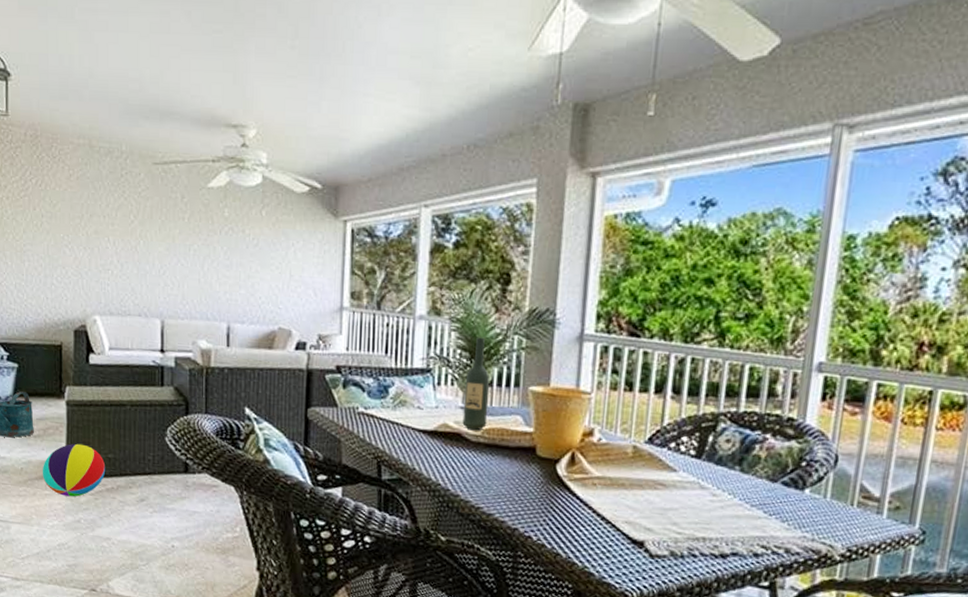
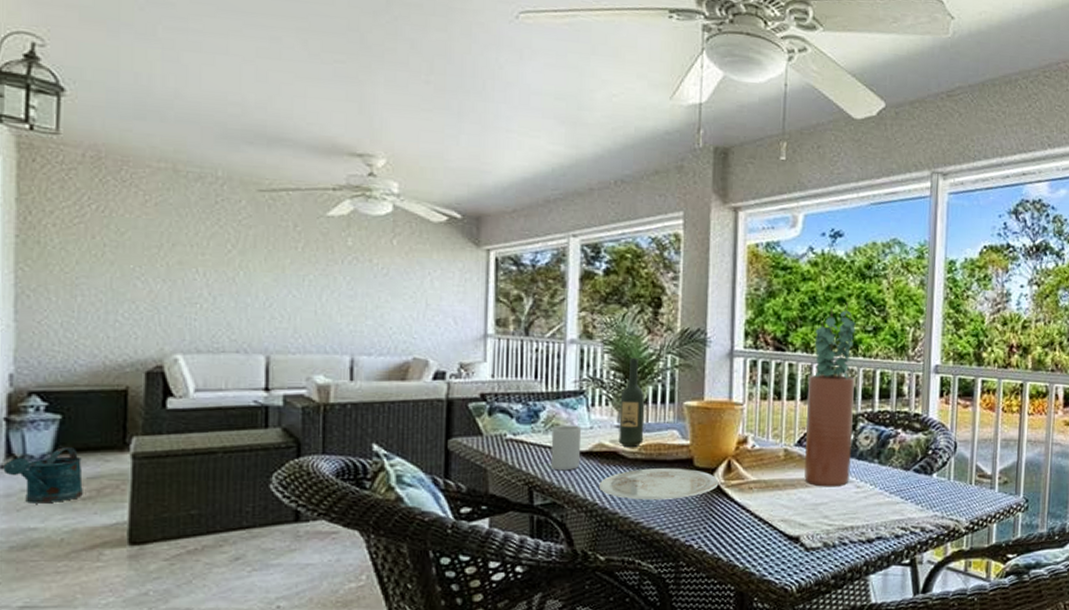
beach ball: present [42,443,106,497] -> none [92,502,187,566]
cup: none [398,402,428,449] -> present [550,425,582,471]
plate: none [442,453,562,488] -> present [598,467,719,501]
vase: none [653,283,725,492] -> present [804,302,856,487]

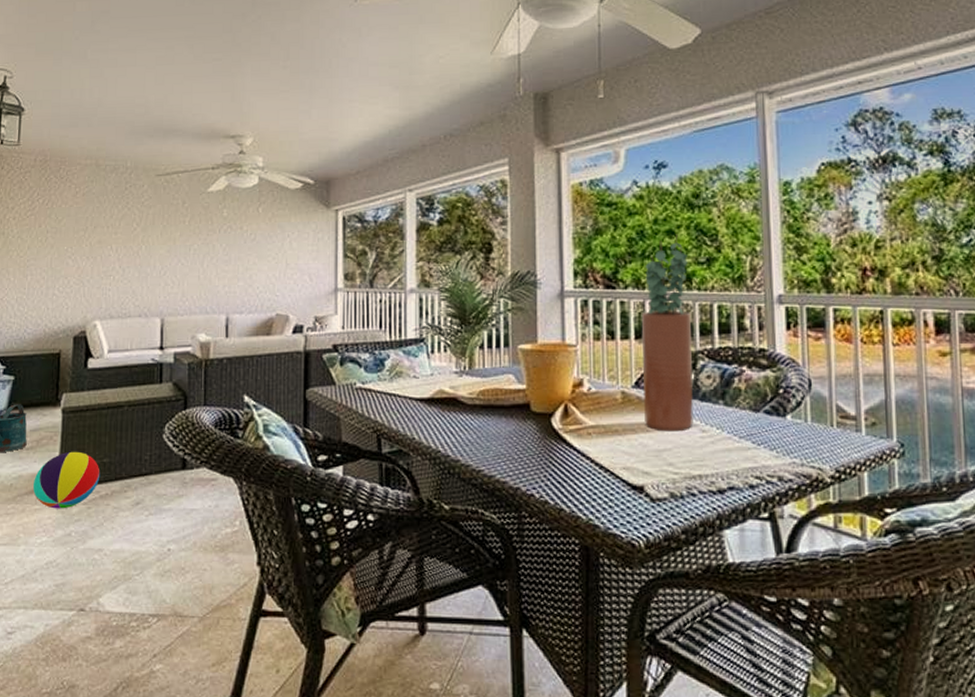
beach ball: none [92,502,187,566] -> present [32,451,100,509]
cup: present [550,425,582,471] -> none [396,372,423,418]
plate: present [598,467,719,501] -> none [440,413,557,447]
wine bottle: present [618,357,645,447] -> none [457,303,481,392]

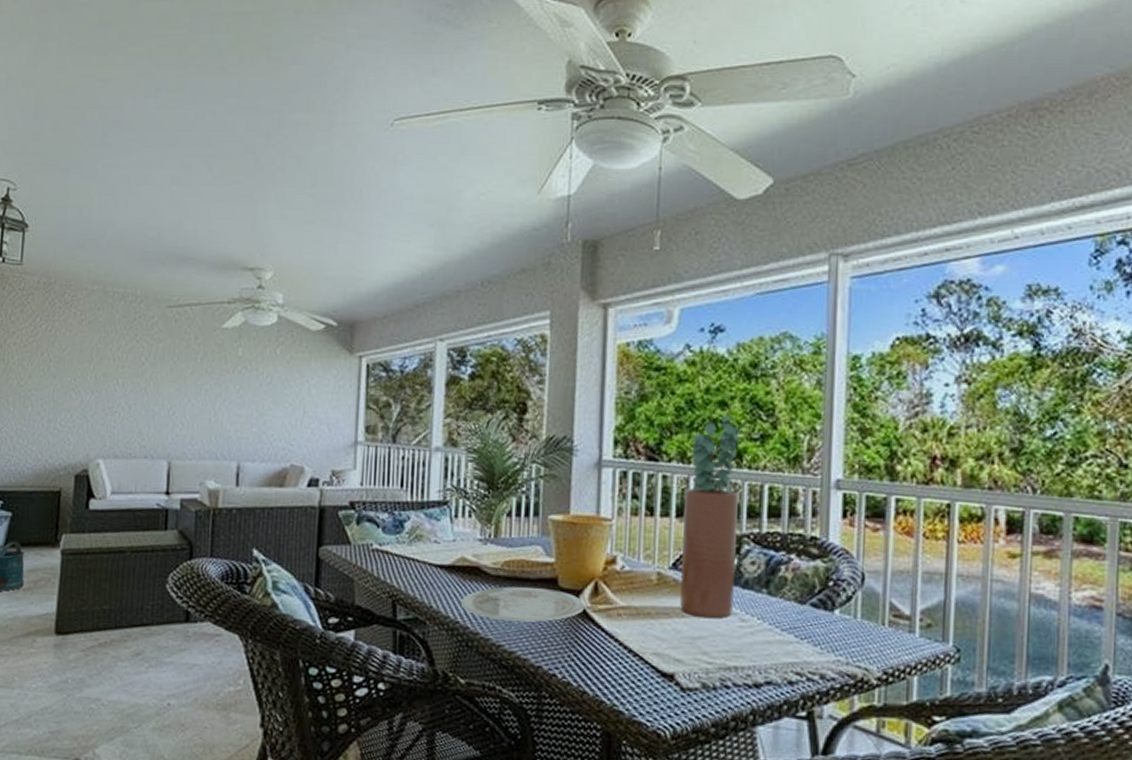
beach ball: present [32,451,100,509] -> none [29,595,100,655]
plate: none [440,413,557,447] -> present [460,586,585,622]

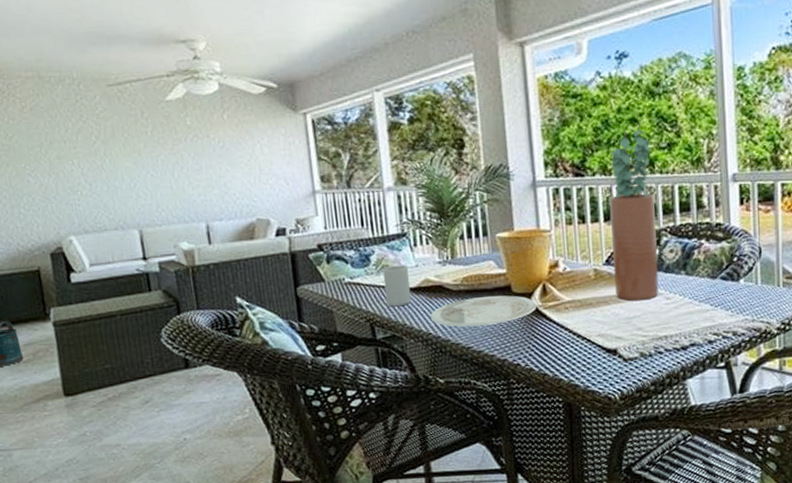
cup: none [414,536,445,585] -> present [382,265,412,307]

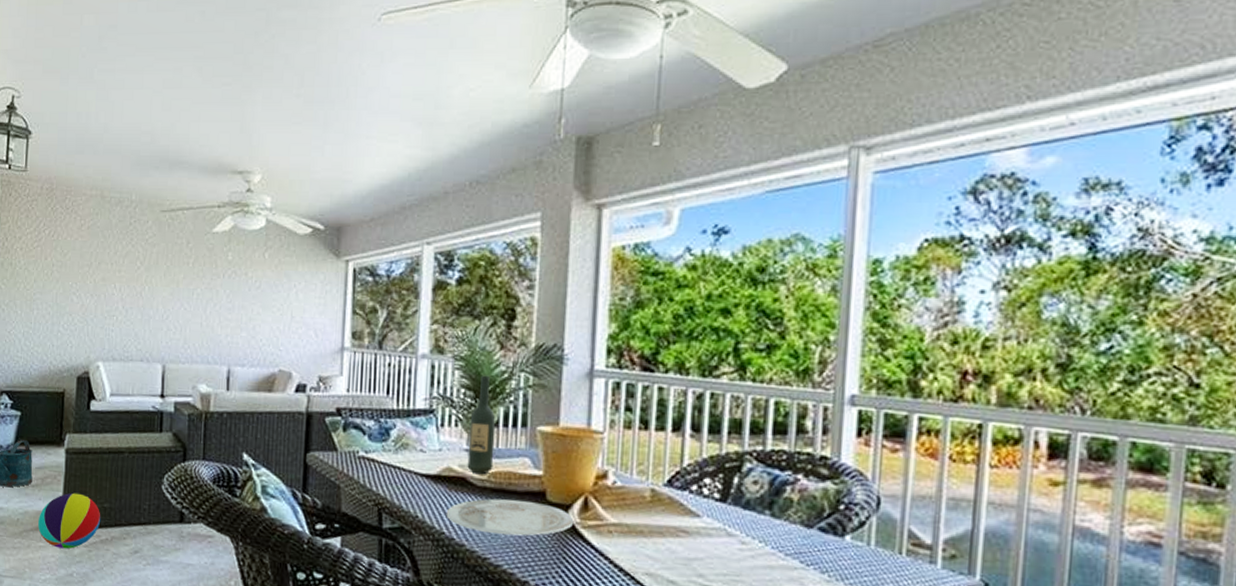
beach ball: none [37,360,105,414] -> present [37,492,101,549]
cup: present [382,265,412,307] -> none [399,445,431,495]
wine bottle: none [438,197,464,280] -> present [467,375,496,474]
vase: present [609,122,659,301] -> none [675,314,744,540]

